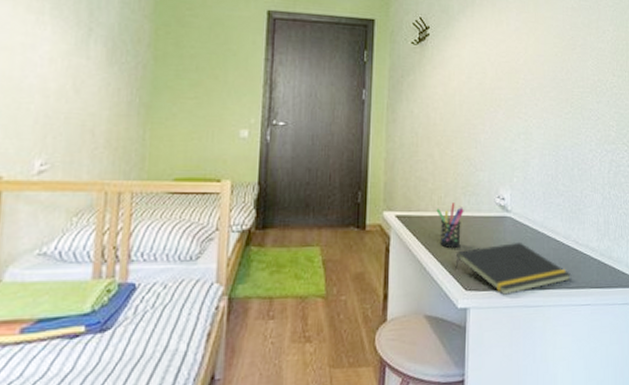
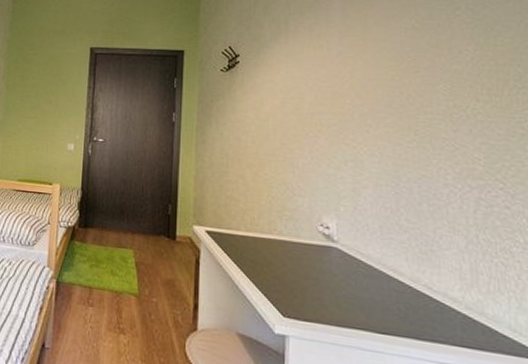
pen holder: present [436,203,464,249] -> none [249,225,280,272]
notepad: present [455,241,572,296] -> none [271,275,424,333]

